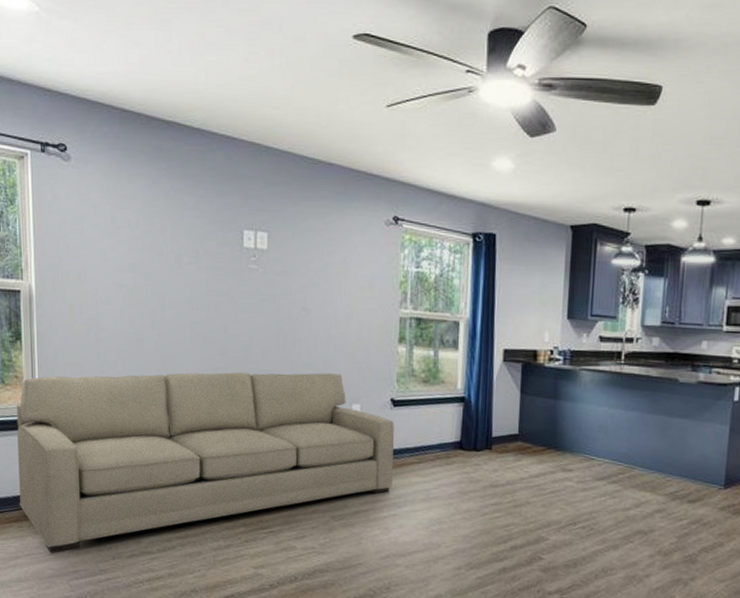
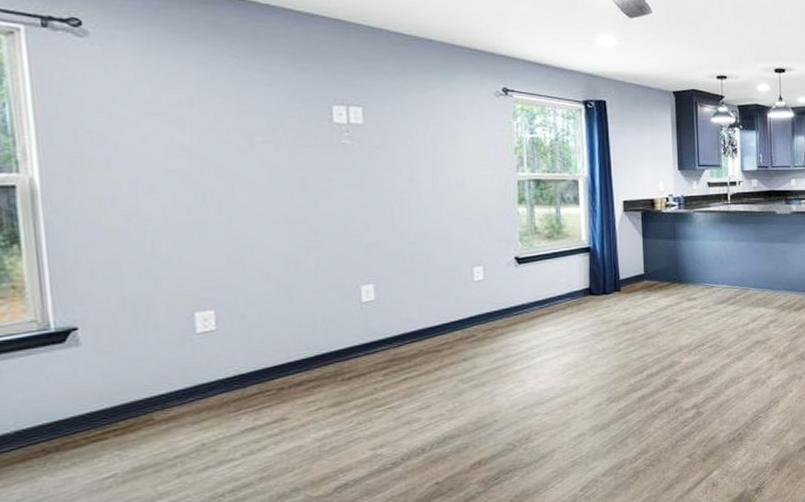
sofa: present [16,372,394,554] -> none [14,239,524,490]

